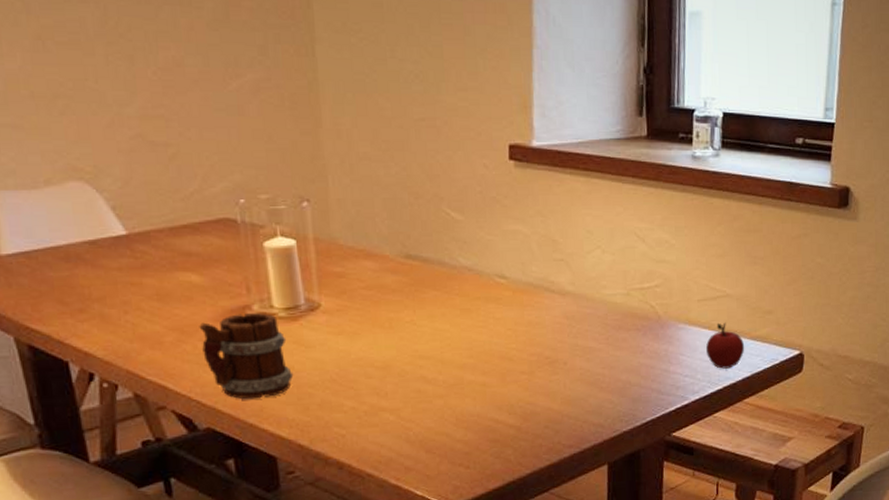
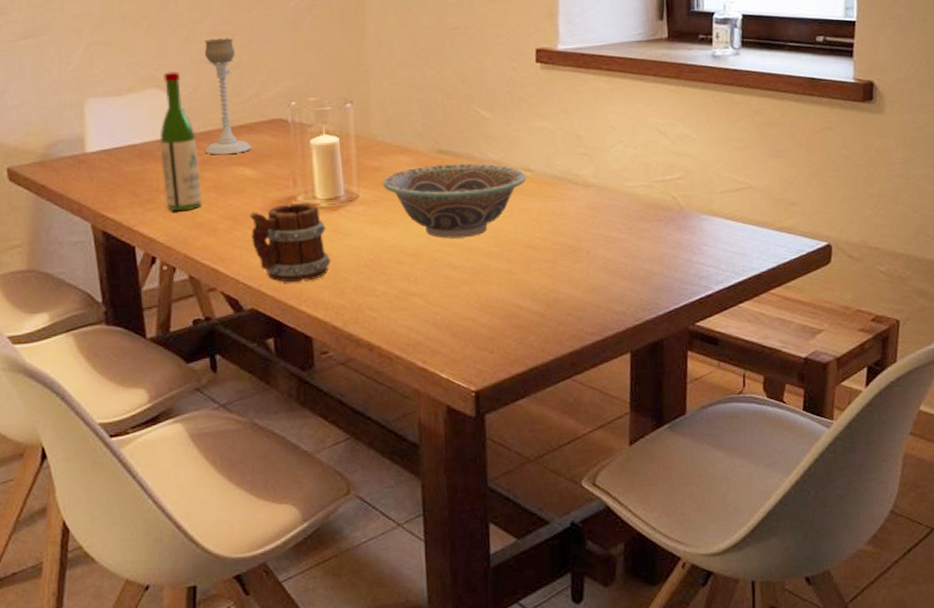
wine bottle: none [87,162,143,323] -> present [159,72,202,212]
candle holder: none [134,124,197,259] -> present [204,38,252,155]
decorative bowl: none [346,270,501,351] -> present [383,163,527,239]
apple: present [705,322,745,369] -> none [729,213,770,259]

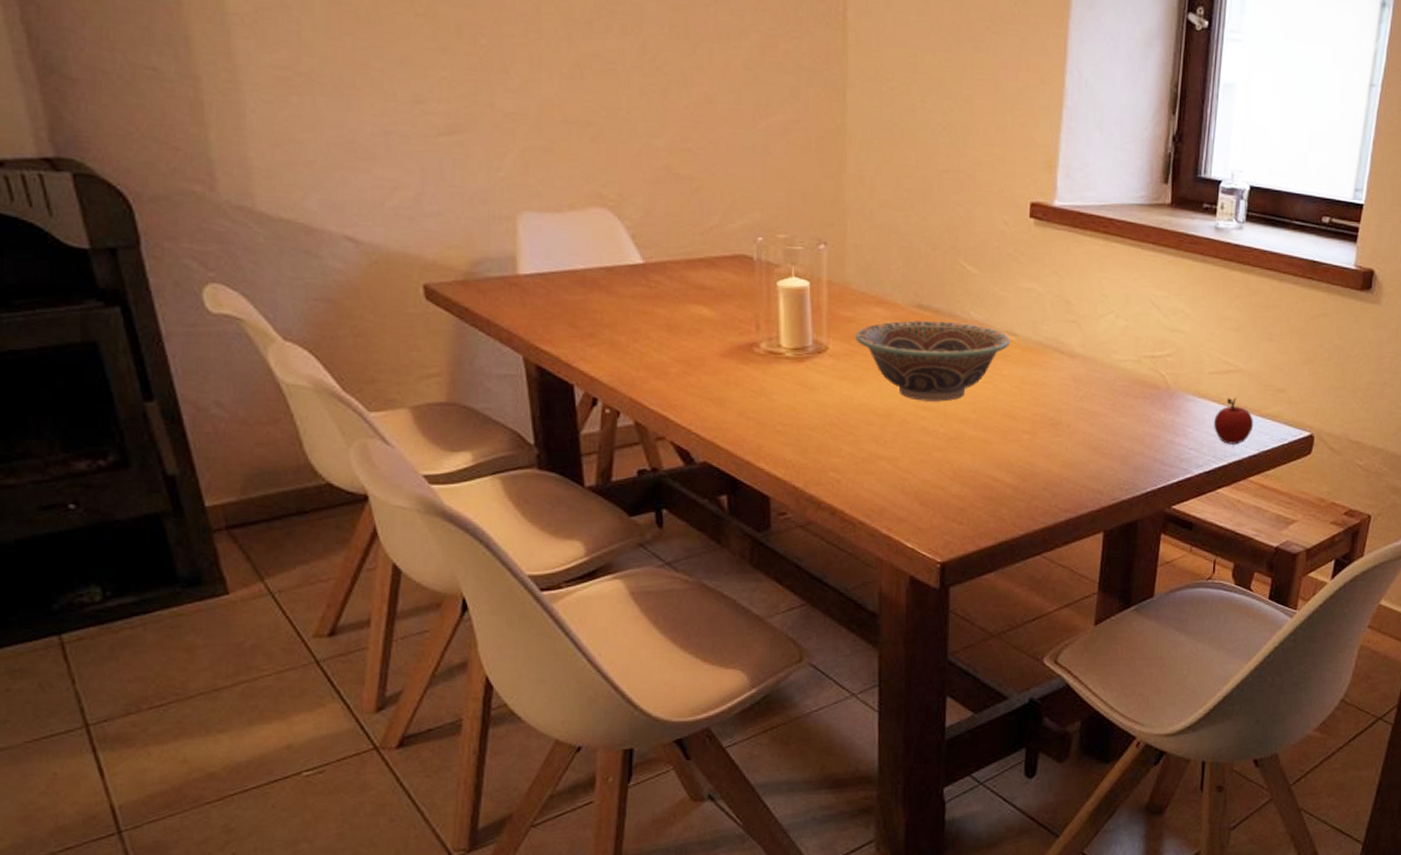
wine bottle: present [159,72,202,212] -> none [605,190,653,351]
candle holder: present [204,38,252,155] -> none [658,156,711,290]
mug: present [249,203,332,283] -> none [705,350,795,437]
apple: none [729,213,770,259] -> present [1213,397,1254,445]

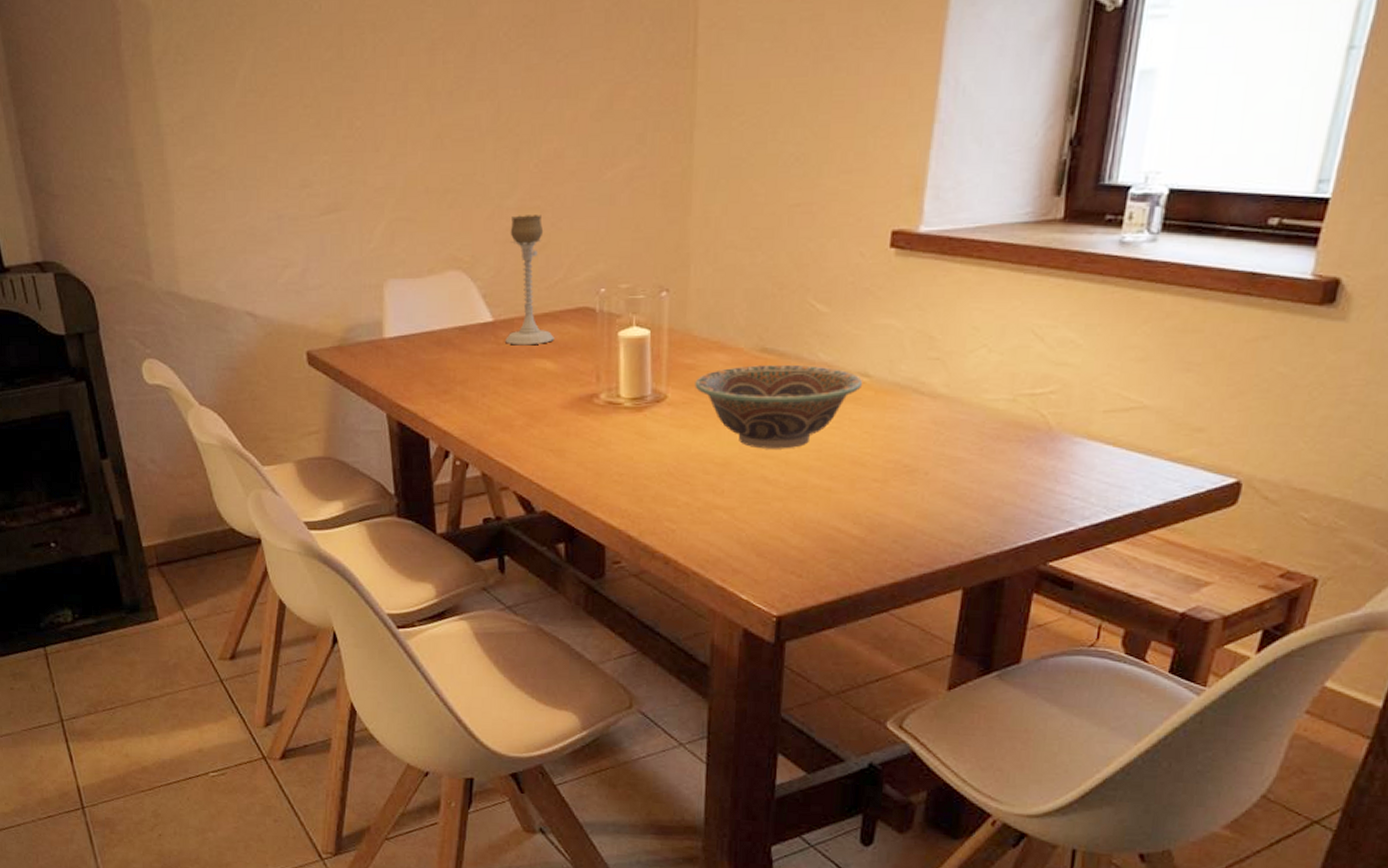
candle holder: none [658,156,711,290] -> present [505,215,554,346]
apple: present [1213,397,1254,445] -> none [1106,438,1160,494]

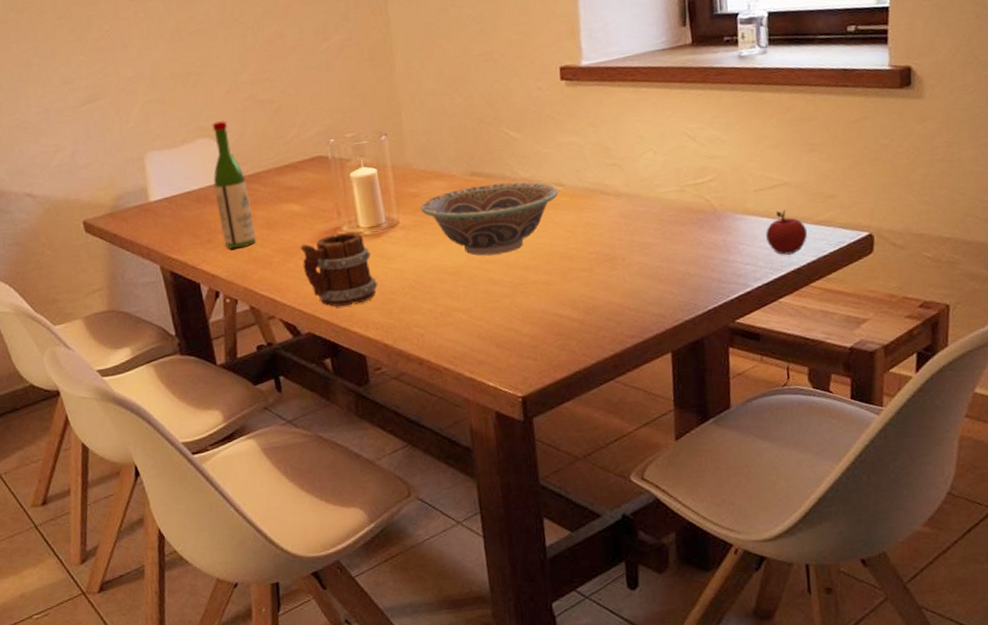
wine bottle: none [458,252,500,405] -> present [212,121,256,249]
candle holder: present [505,215,554,346] -> none [247,85,297,194]
mug: none [548,402,632,487] -> present [300,232,378,307]
apple: none [1106,438,1160,494] -> present [765,209,808,255]

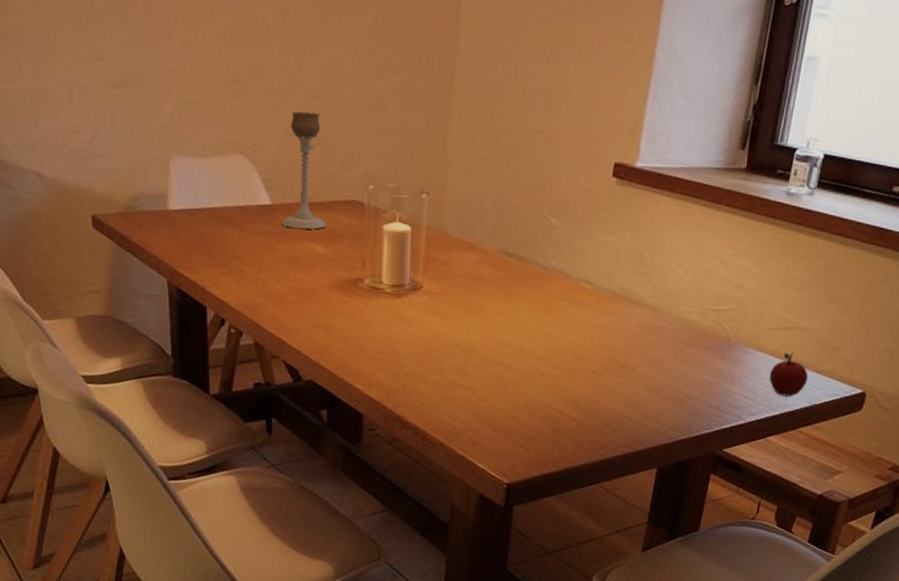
wine bottle: present [212,121,256,249] -> none [238,139,275,280]
candle holder: none [247,85,297,194] -> present [281,111,326,230]
mug: present [300,232,378,307] -> none [316,284,390,361]
decorative bowl: present [420,182,559,256] -> none [447,265,586,340]

